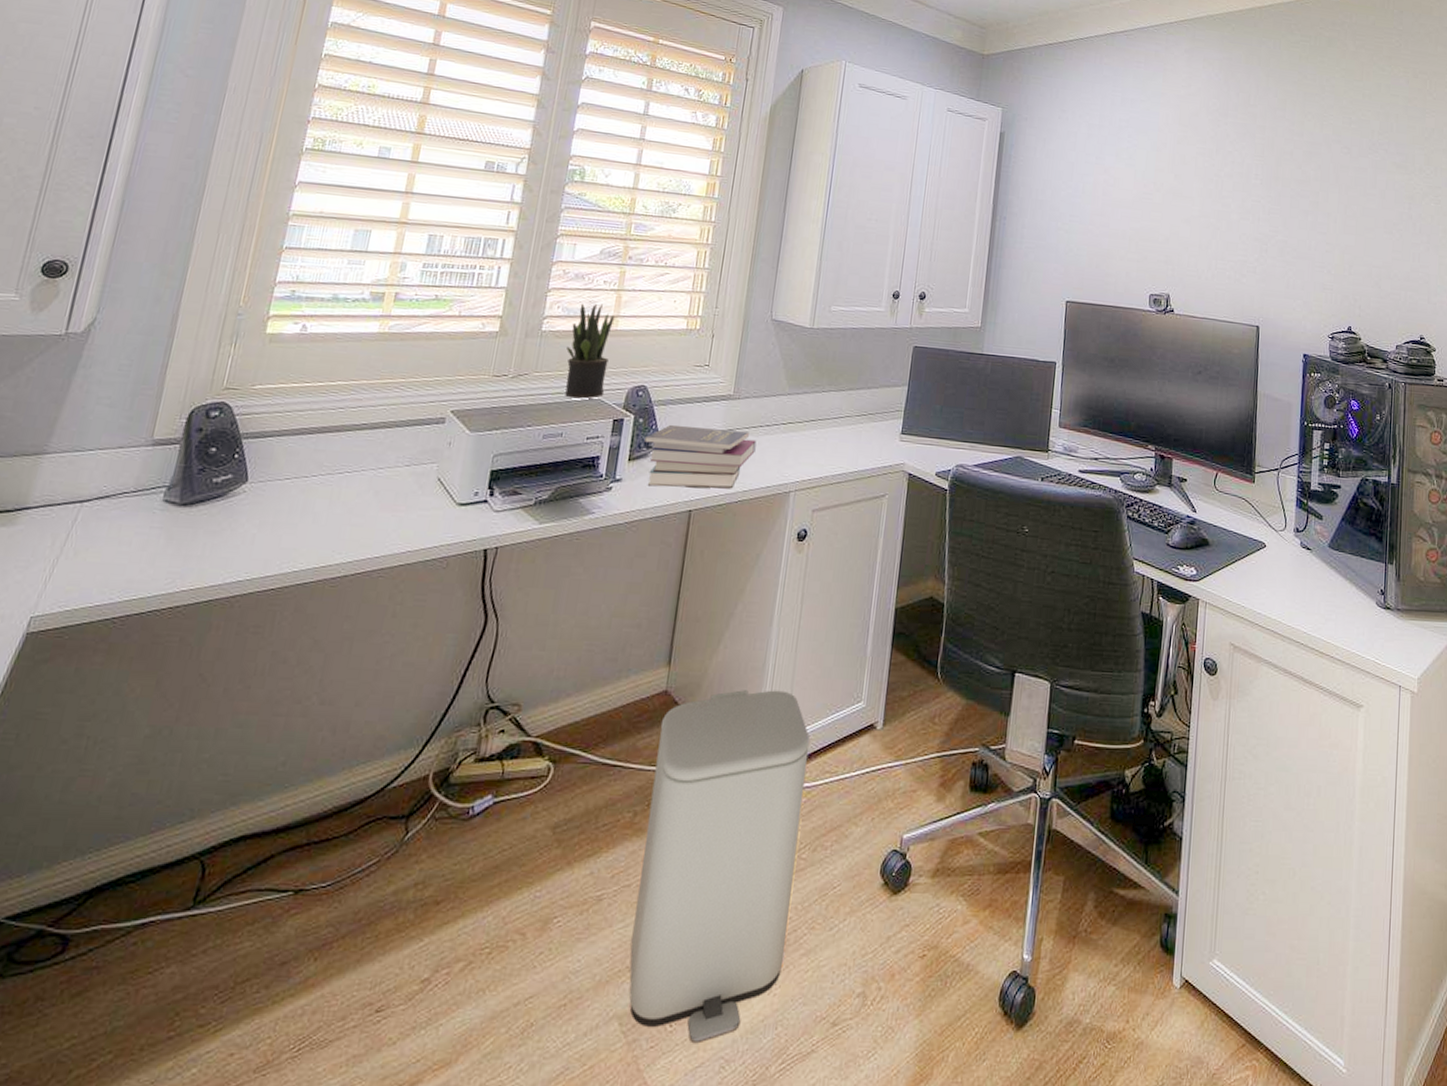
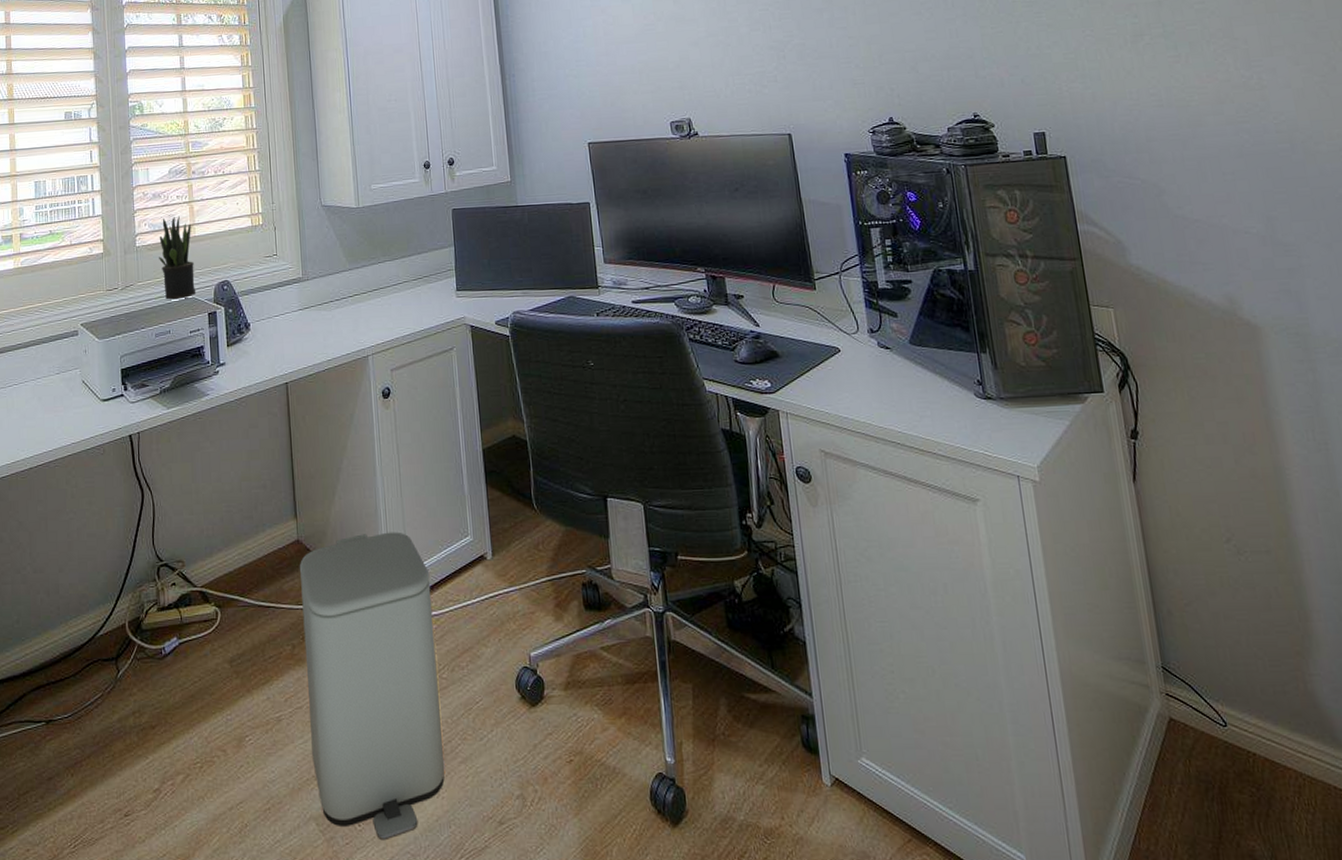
books: present [645,424,757,489] -> none [237,308,331,366]

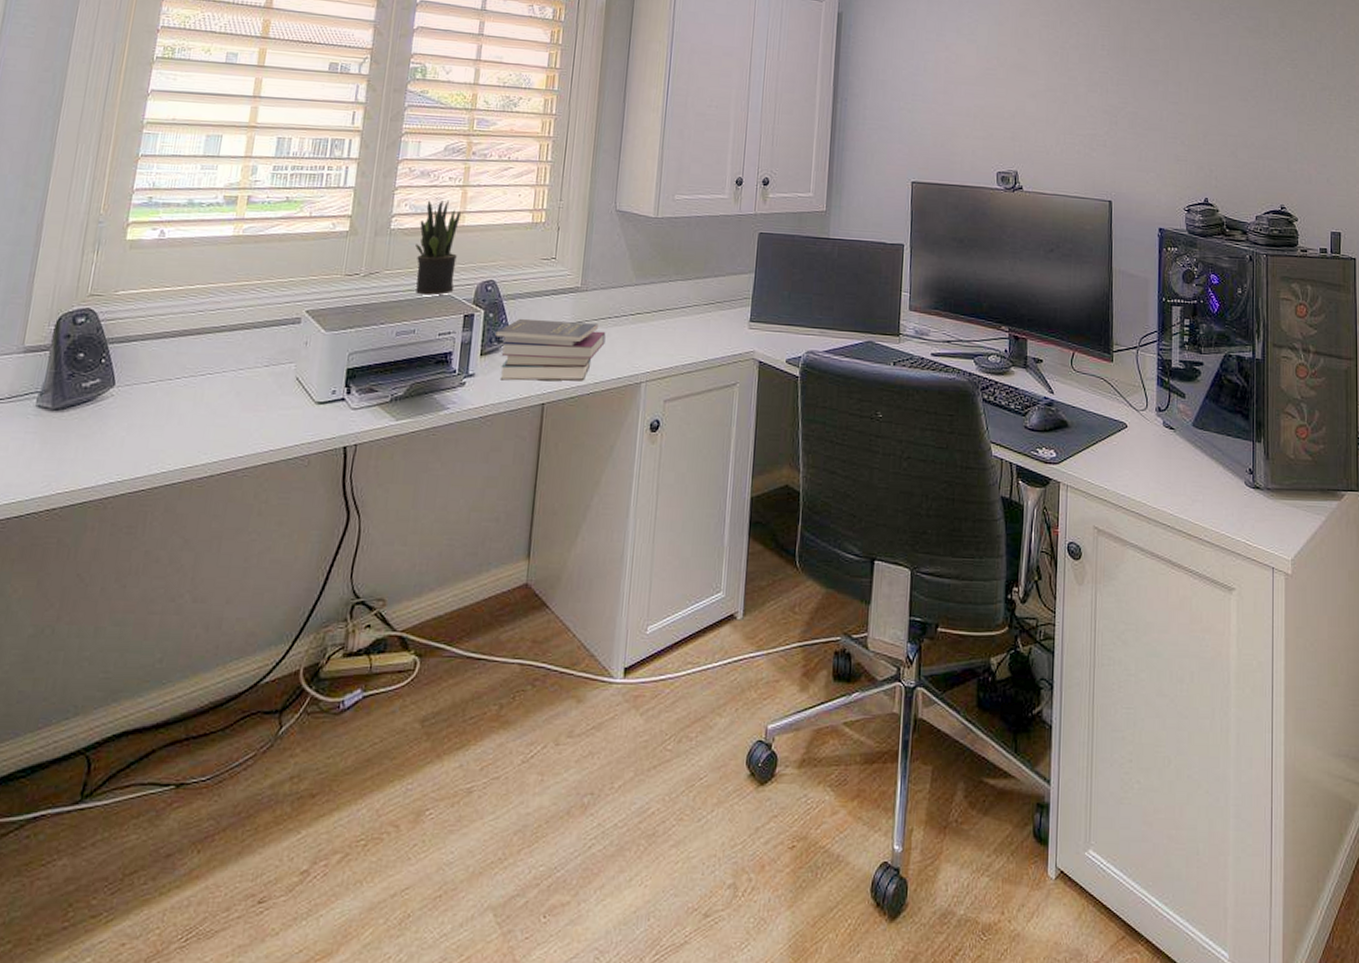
books: none [237,308,331,366] -> present [495,318,606,381]
pedal bin: present [299,532,445,841] -> none [502,581,671,935]

